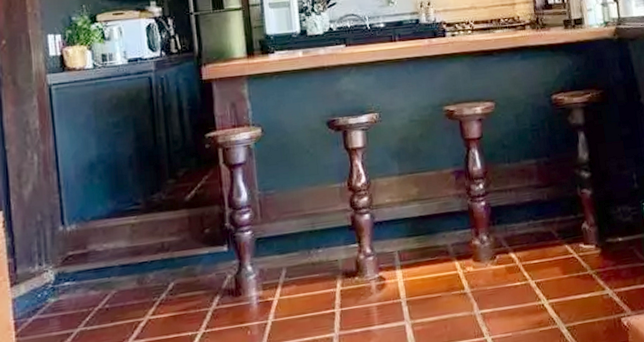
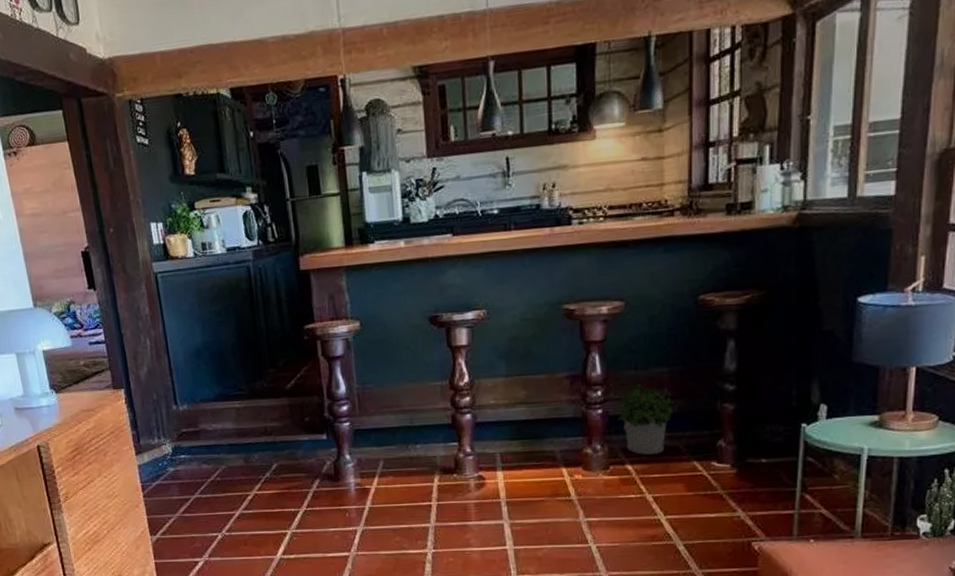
potted plant: none [493,175,545,242] -> present [612,384,675,455]

